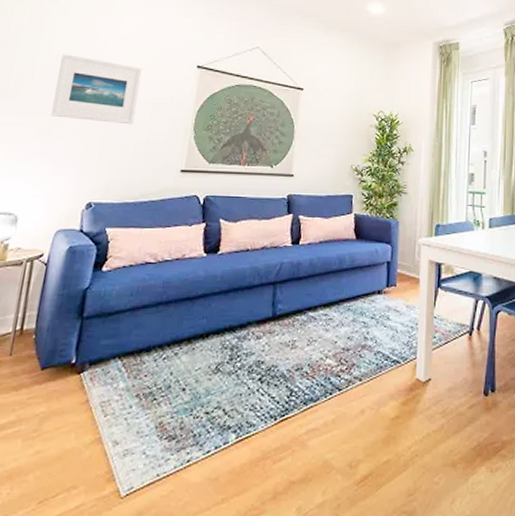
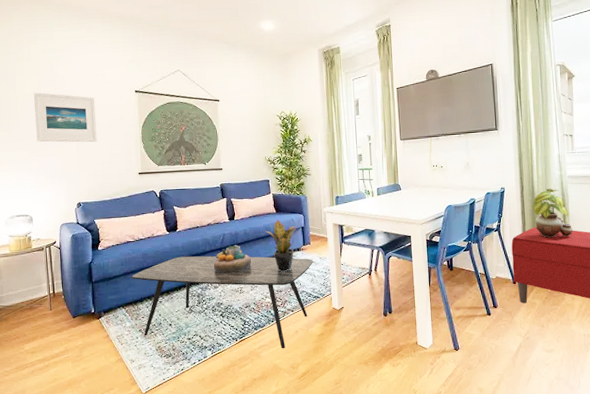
coffee table: none [141,289,396,437] -> present [132,256,313,349]
decorative bowl: none [260,279,314,318] -> present [214,245,251,273]
potted plant: none [337,248,380,322] -> present [264,219,297,272]

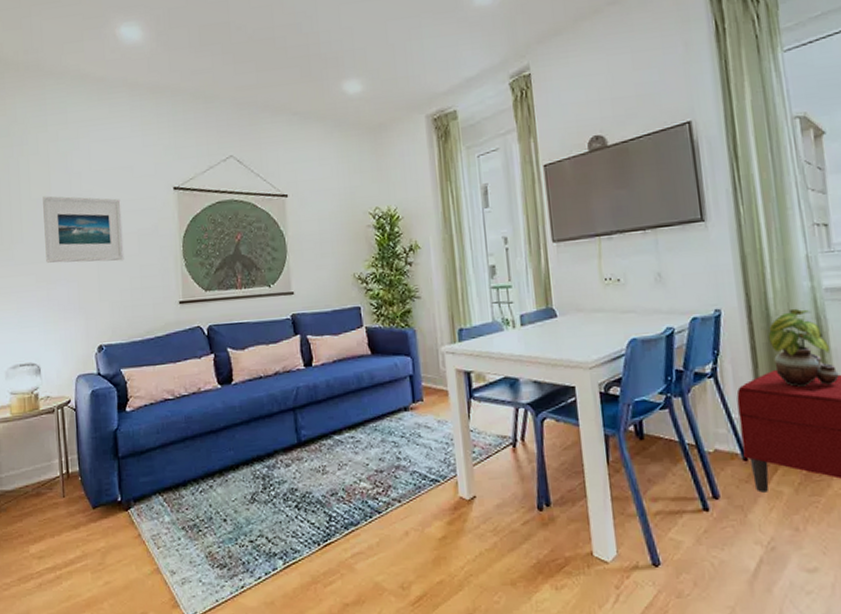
coffee table: present [132,256,313,349] -> none [171,419,427,559]
decorative bowl: present [214,245,251,273] -> none [284,403,338,445]
potted plant: present [264,219,297,272] -> none [355,364,402,442]

